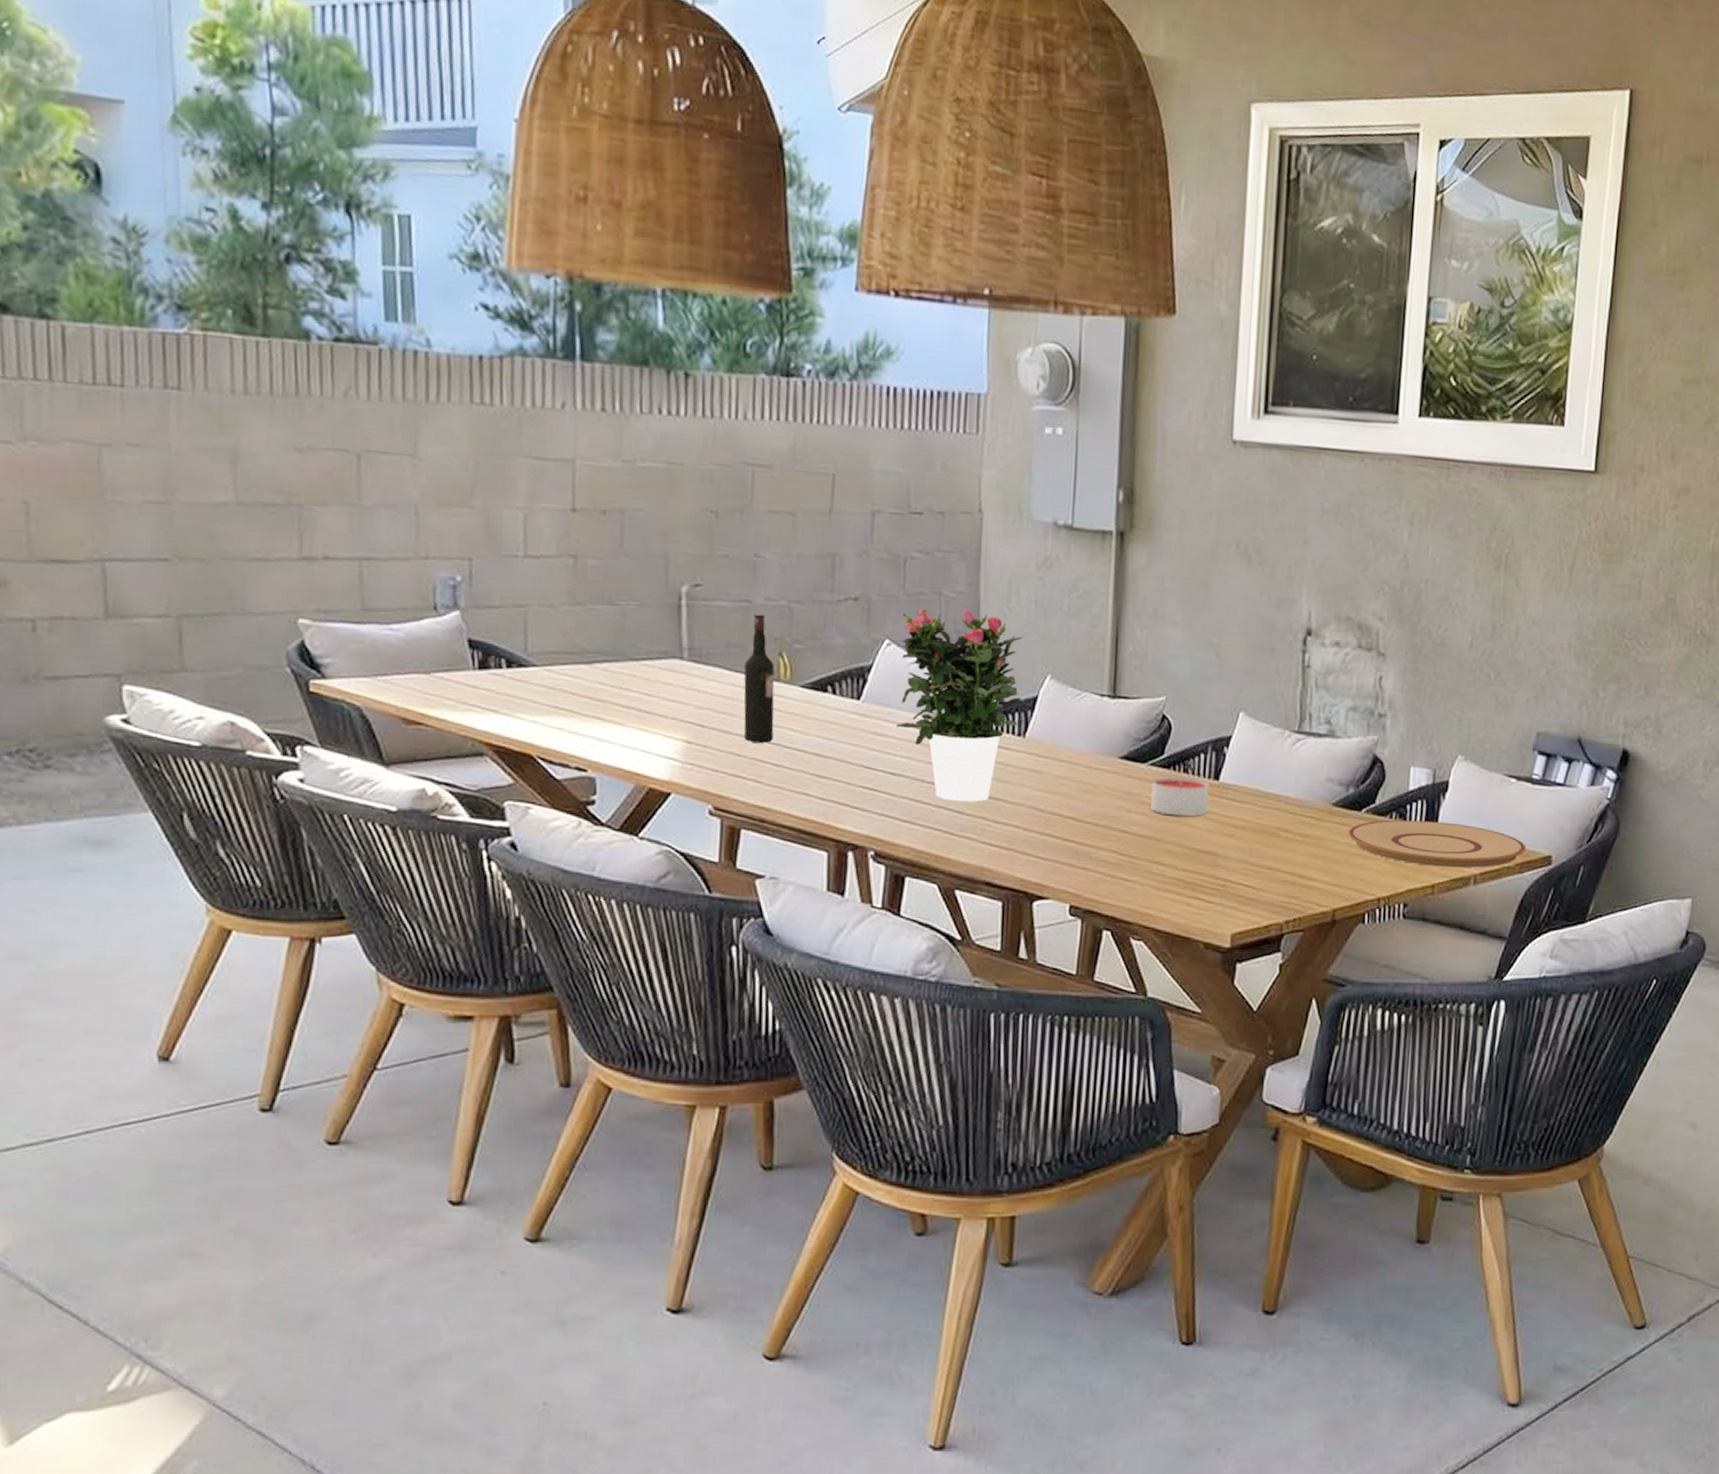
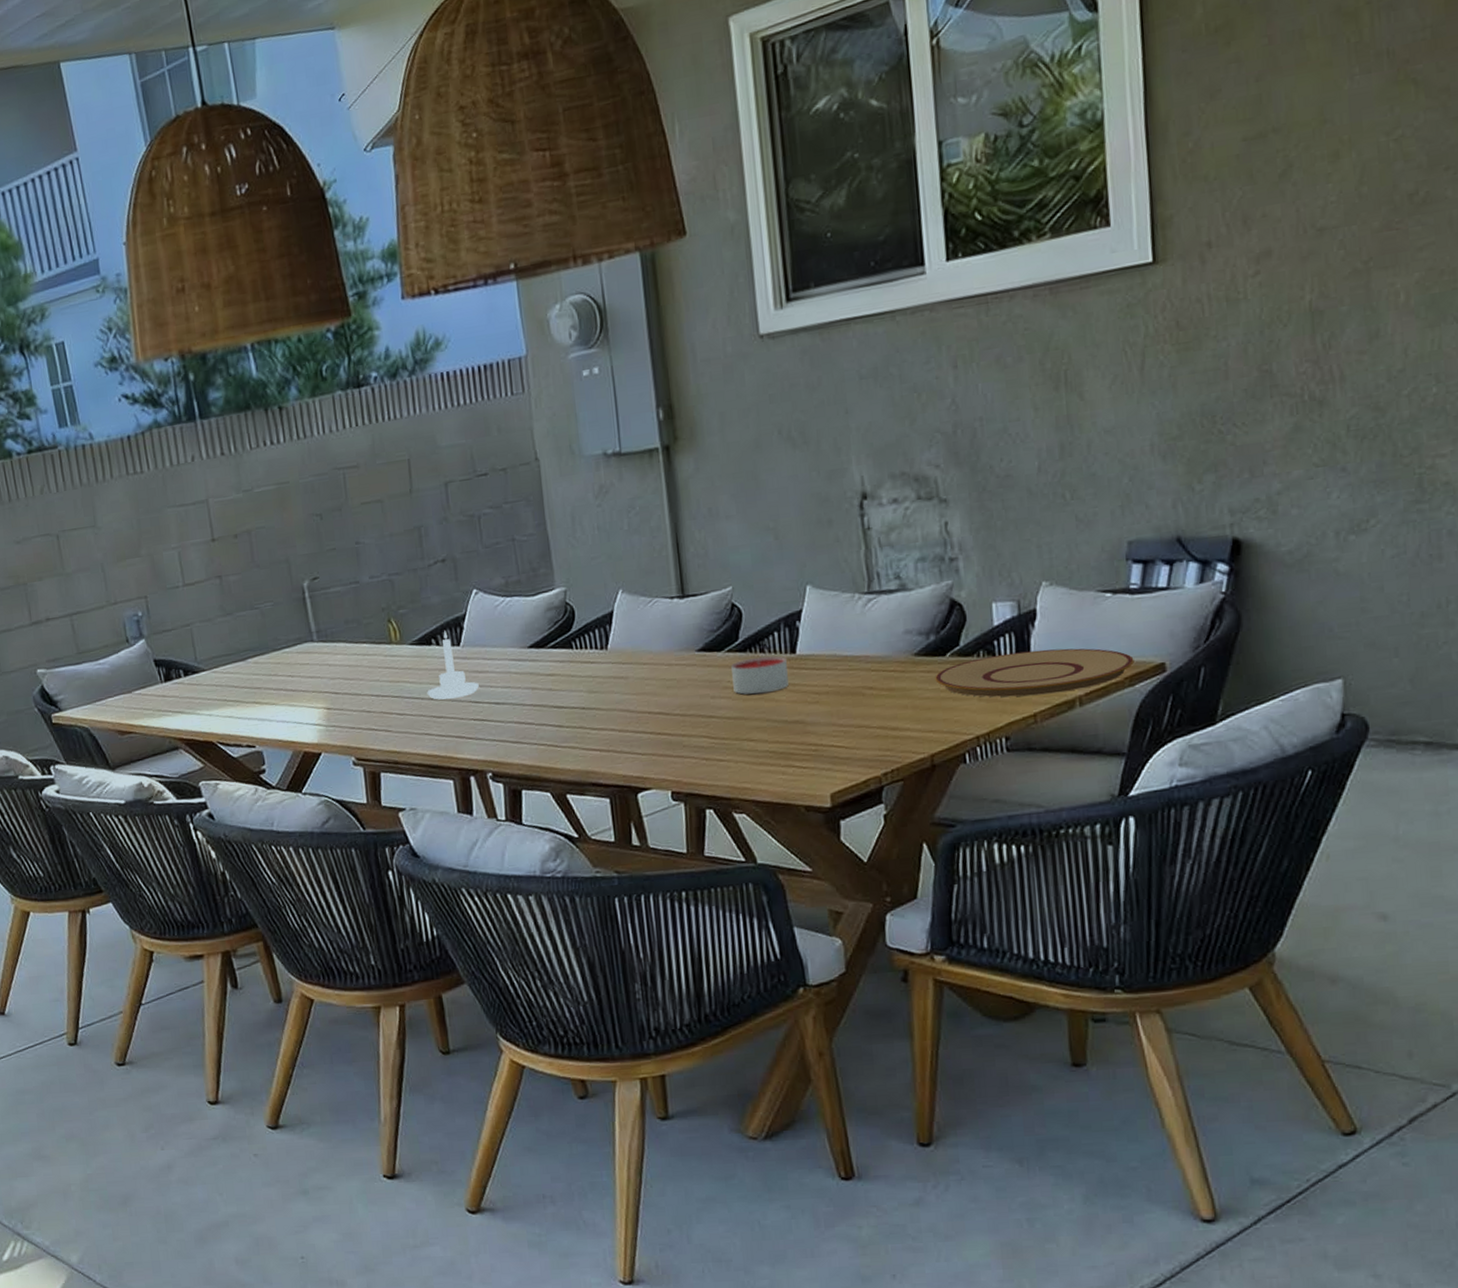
wine bottle: present [743,614,775,743] -> none [361,590,395,699]
candle holder: none [812,679,875,759] -> present [427,631,479,700]
potted flower: present [897,608,1022,802] -> none [484,548,599,718]

